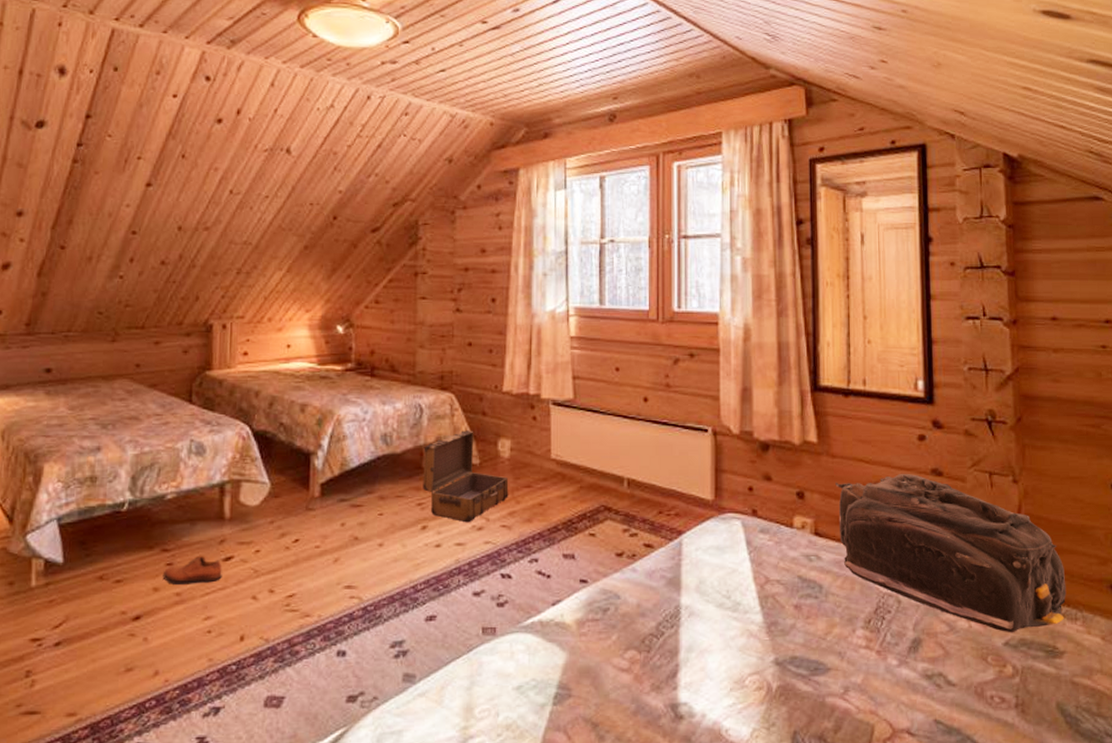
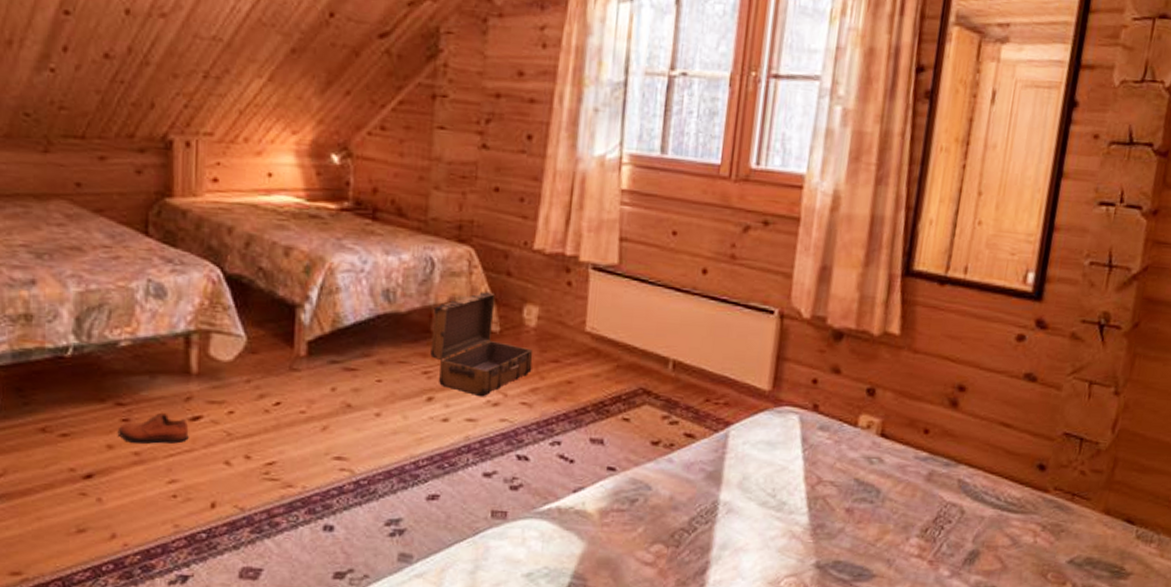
duffel bag: present [835,473,1067,633] -> none [908,375,1151,552]

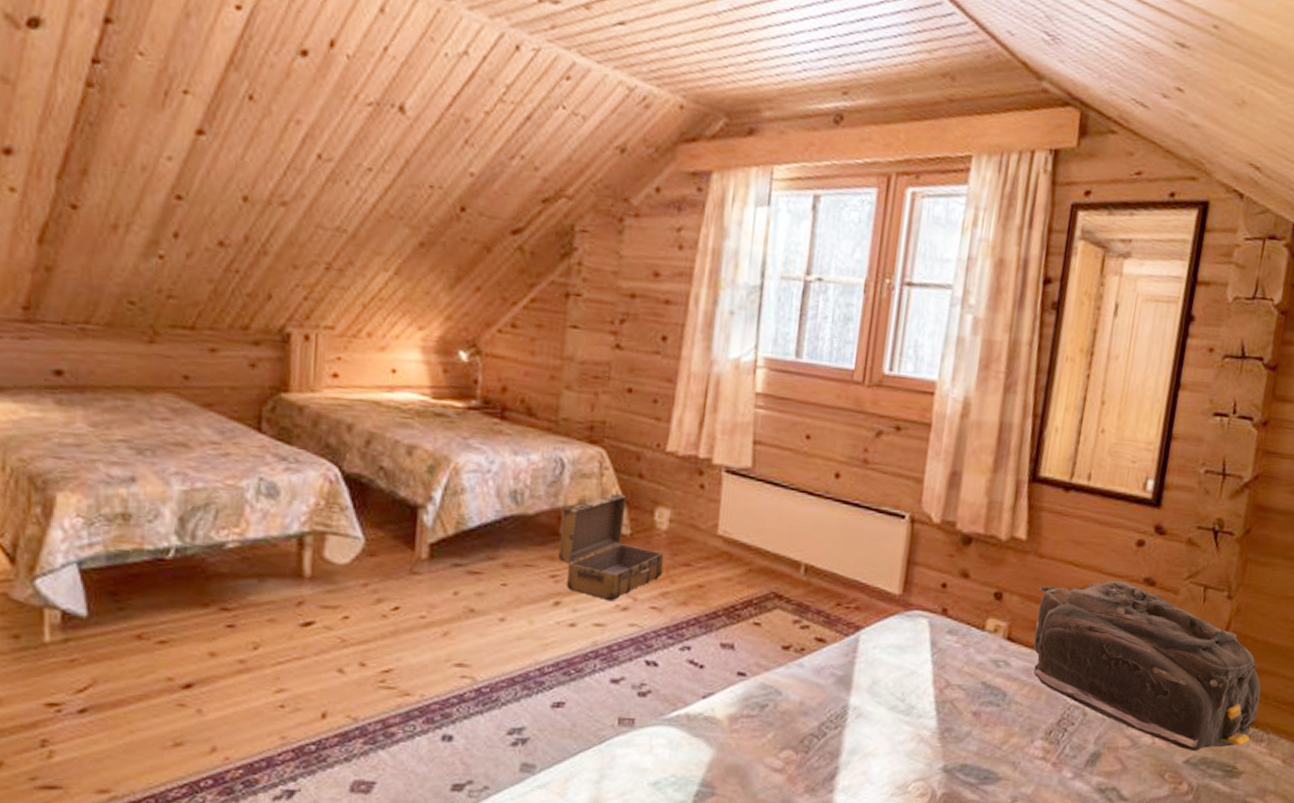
shoe: present [117,413,189,444] -> none [221,619,300,651]
duffel bag: none [908,375,1151,552] -> present [1033,580,1261,752]

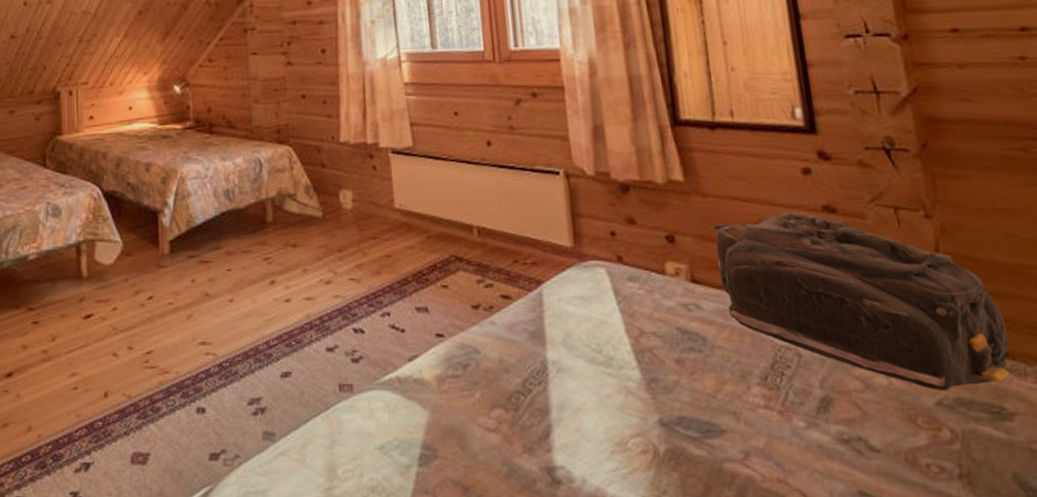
suitcase: present [558,494,665,601] -> none [266,183,355,277]

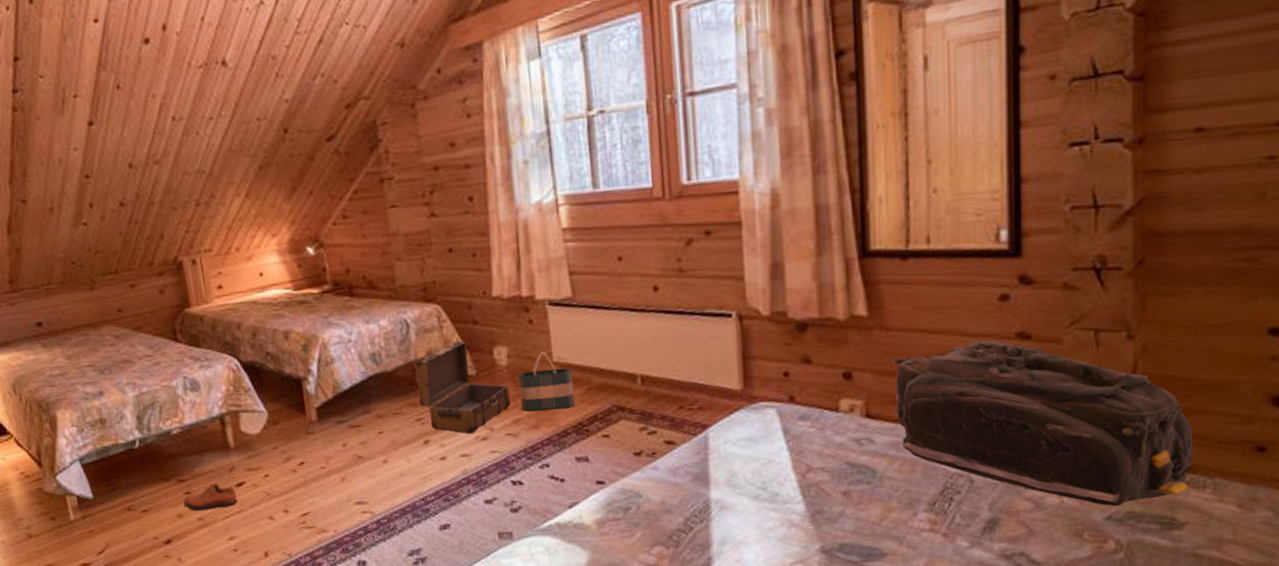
shoe: none [30,314,84,342] -> present [183,484,238,511]
suitcase: none [266,183,355,277] -> present [416,341,511,434]
tote bag: none [362,198,416,258] -> present [518,352,576,412]

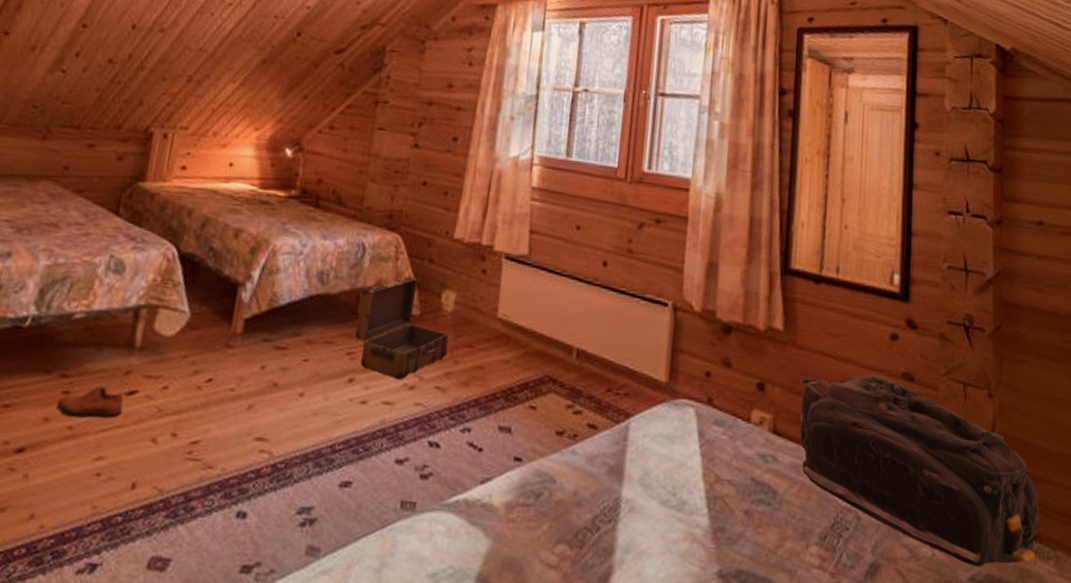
tote bag: present [518,352,576,412] -> none [456,305,513,370]

